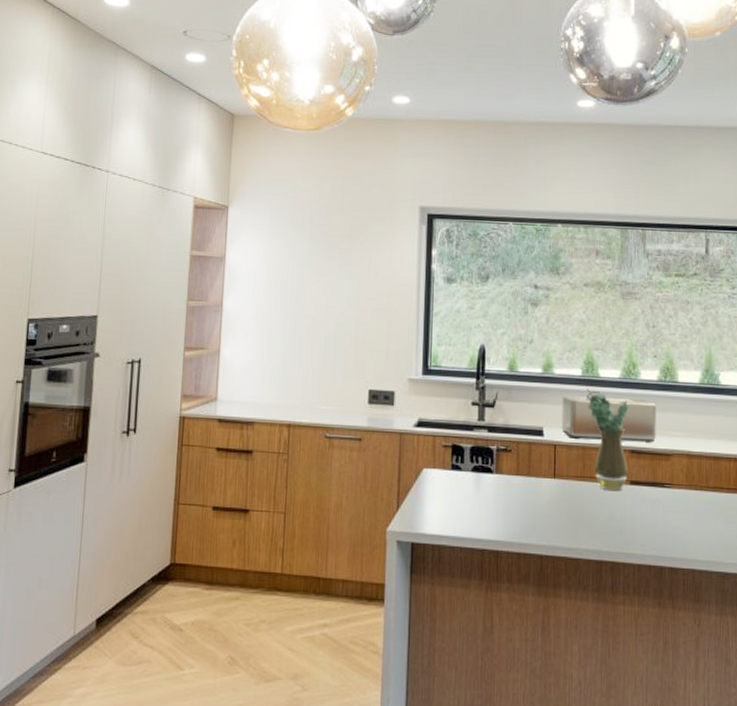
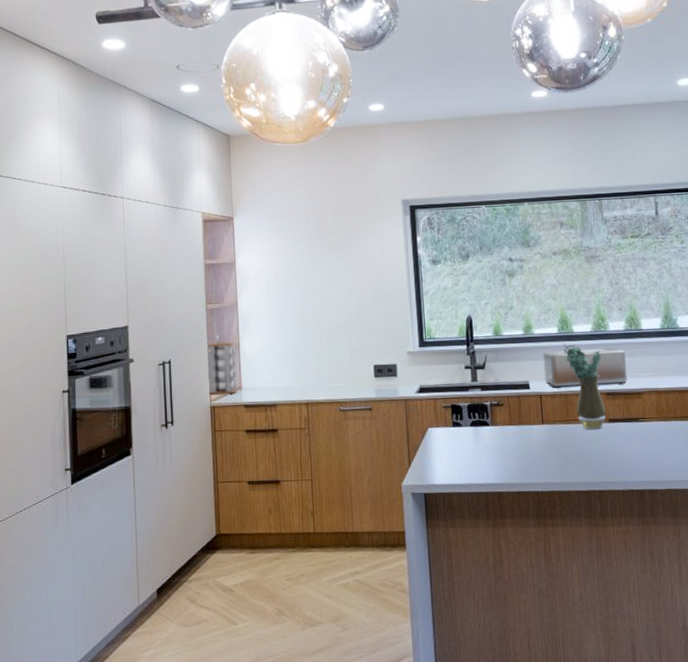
spice rack: none [179,336,216,406] -> present [206,335,238,396]

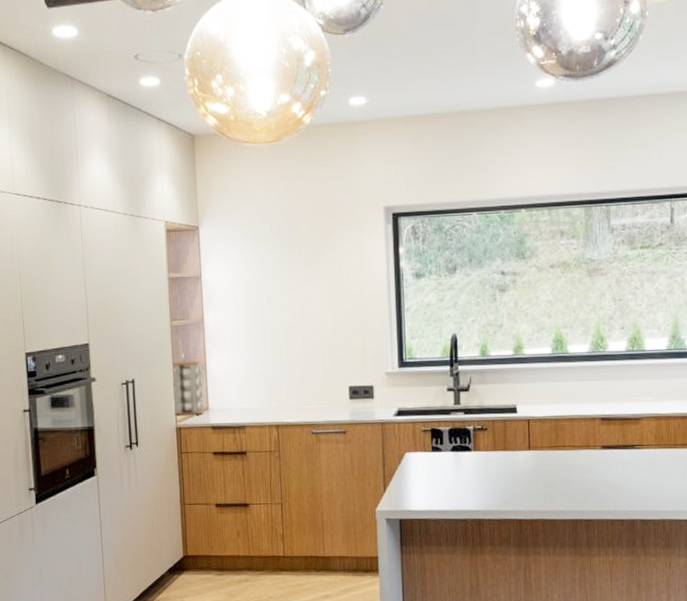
toaster: present [543,347,627,388] -> none [533,369,625,413]
vase: present [563,343,607,429] -> none [557,364,600,456]

